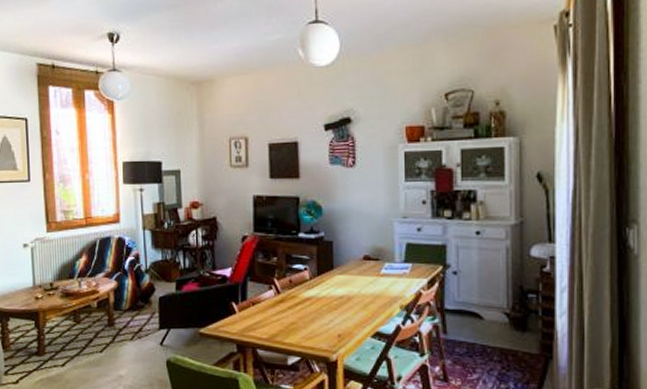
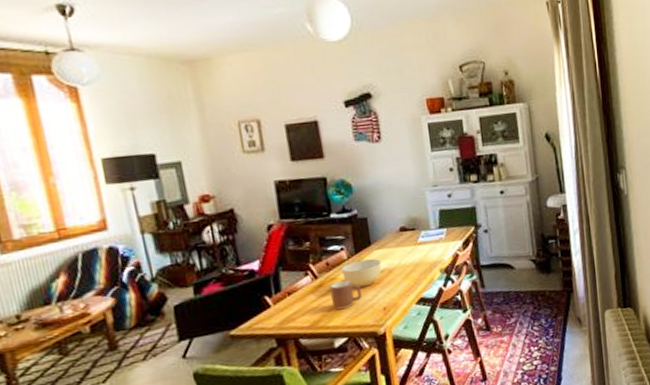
mug: none [289,300,320,329] -> present [328,280,363,310]
bowl: none [302,282,341,310] -> present [340,258,382,288]

